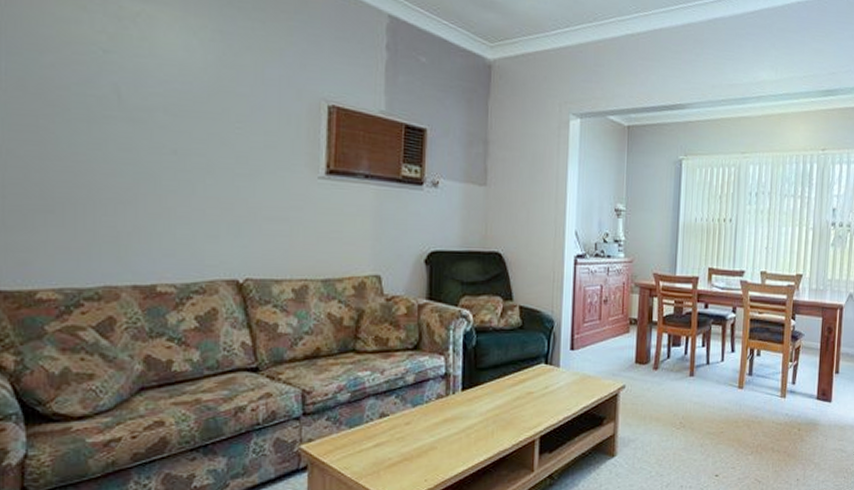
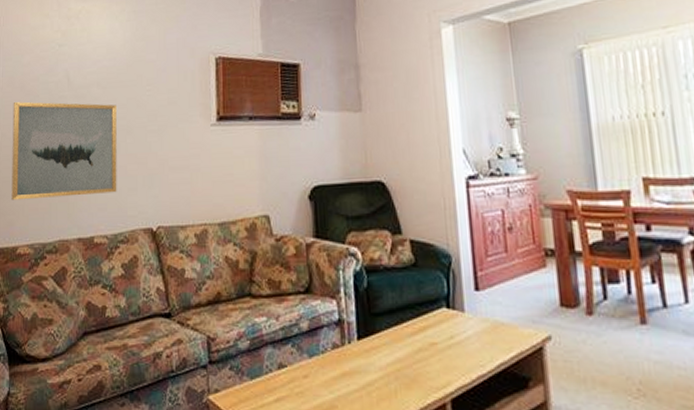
wall art: none [25,112,192,238] -> present [11,101,117,201]

